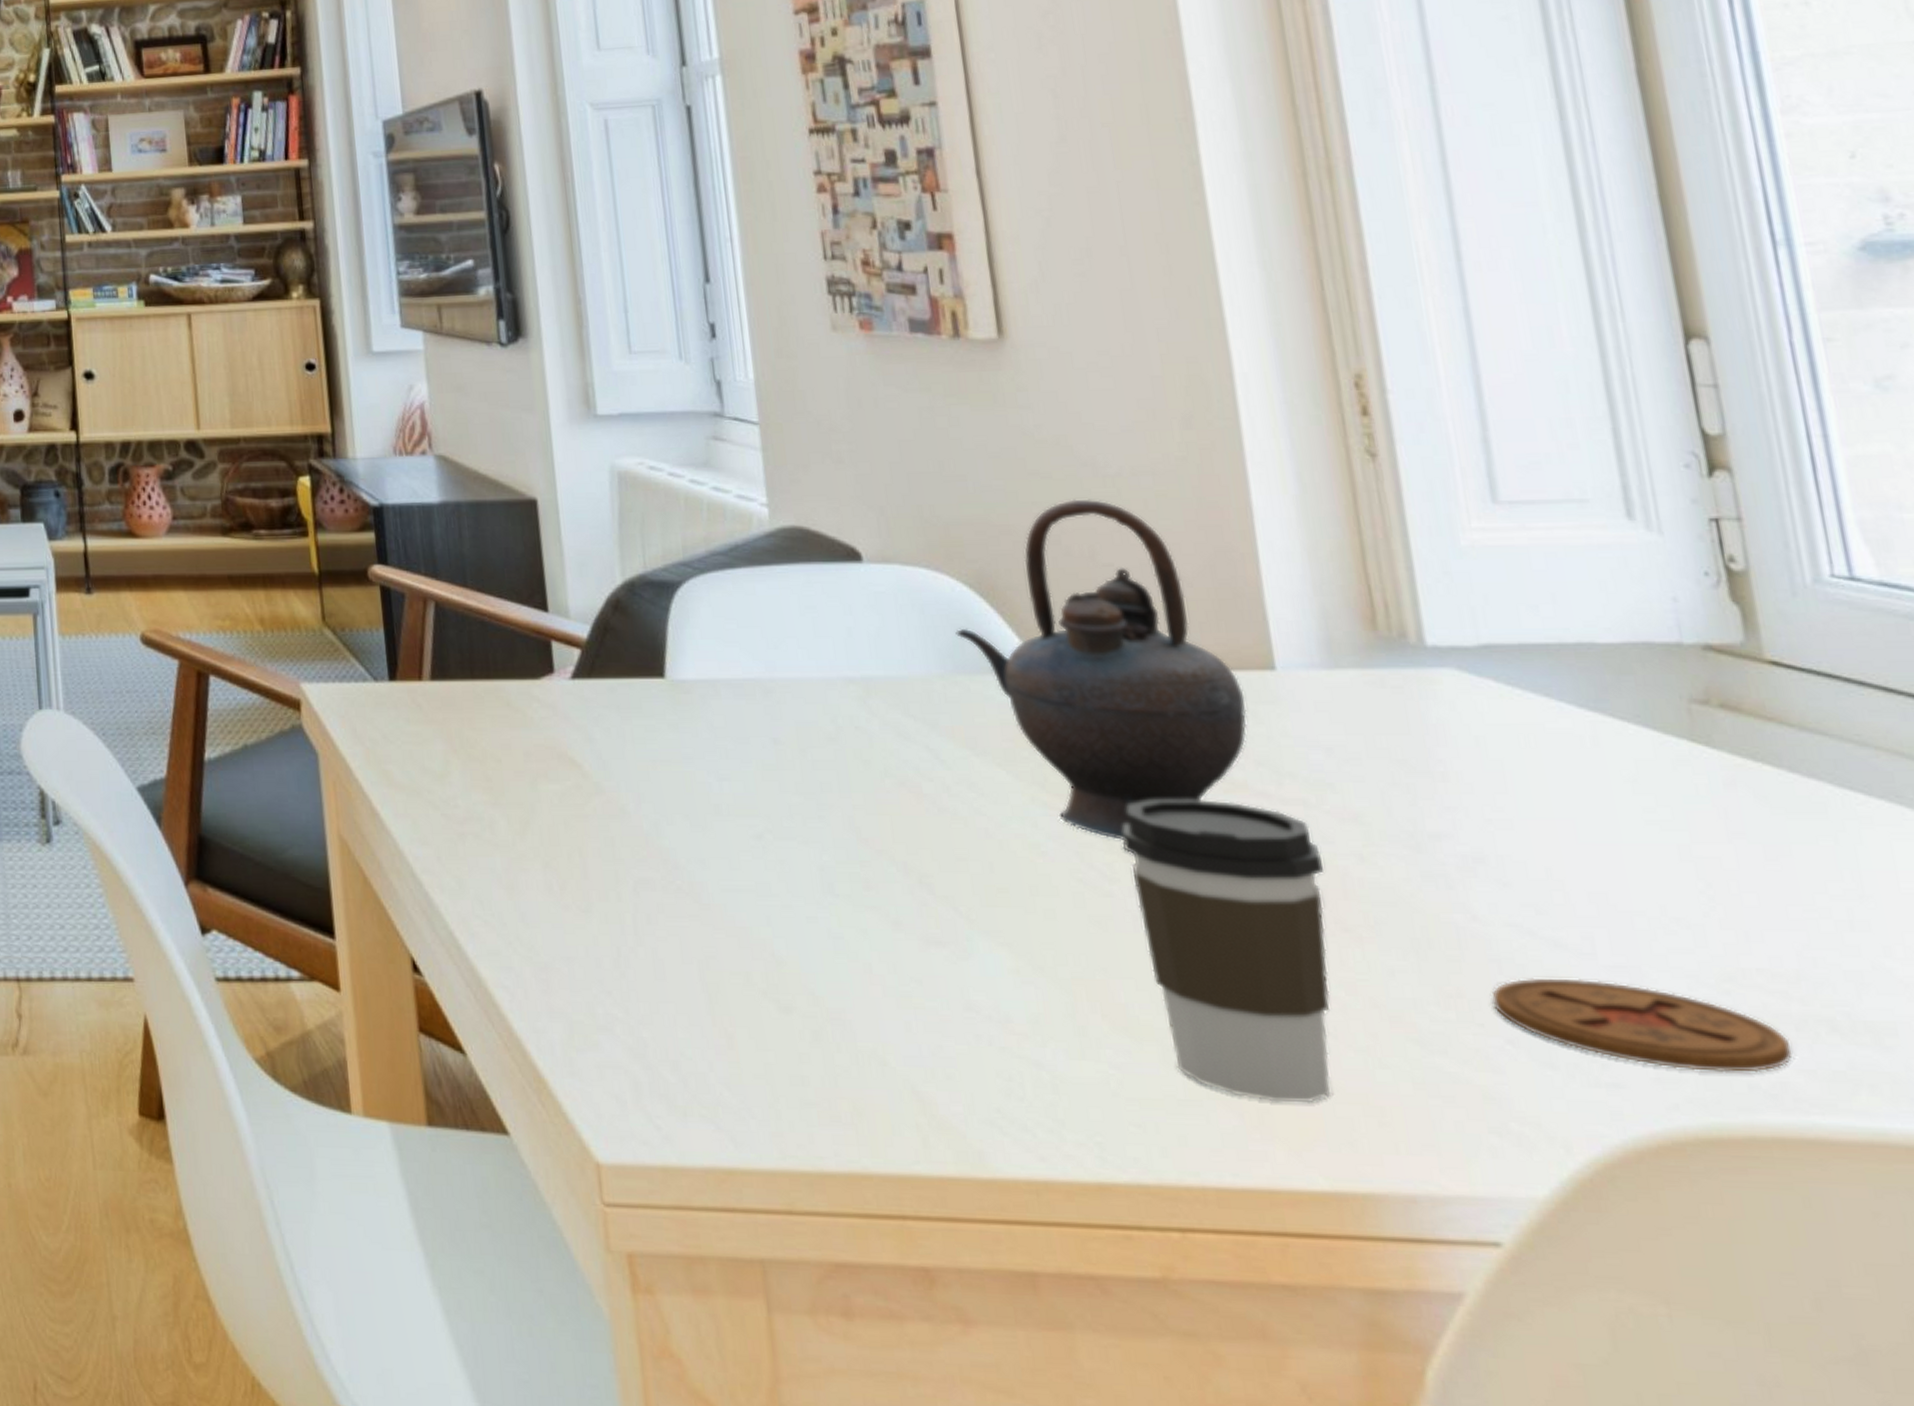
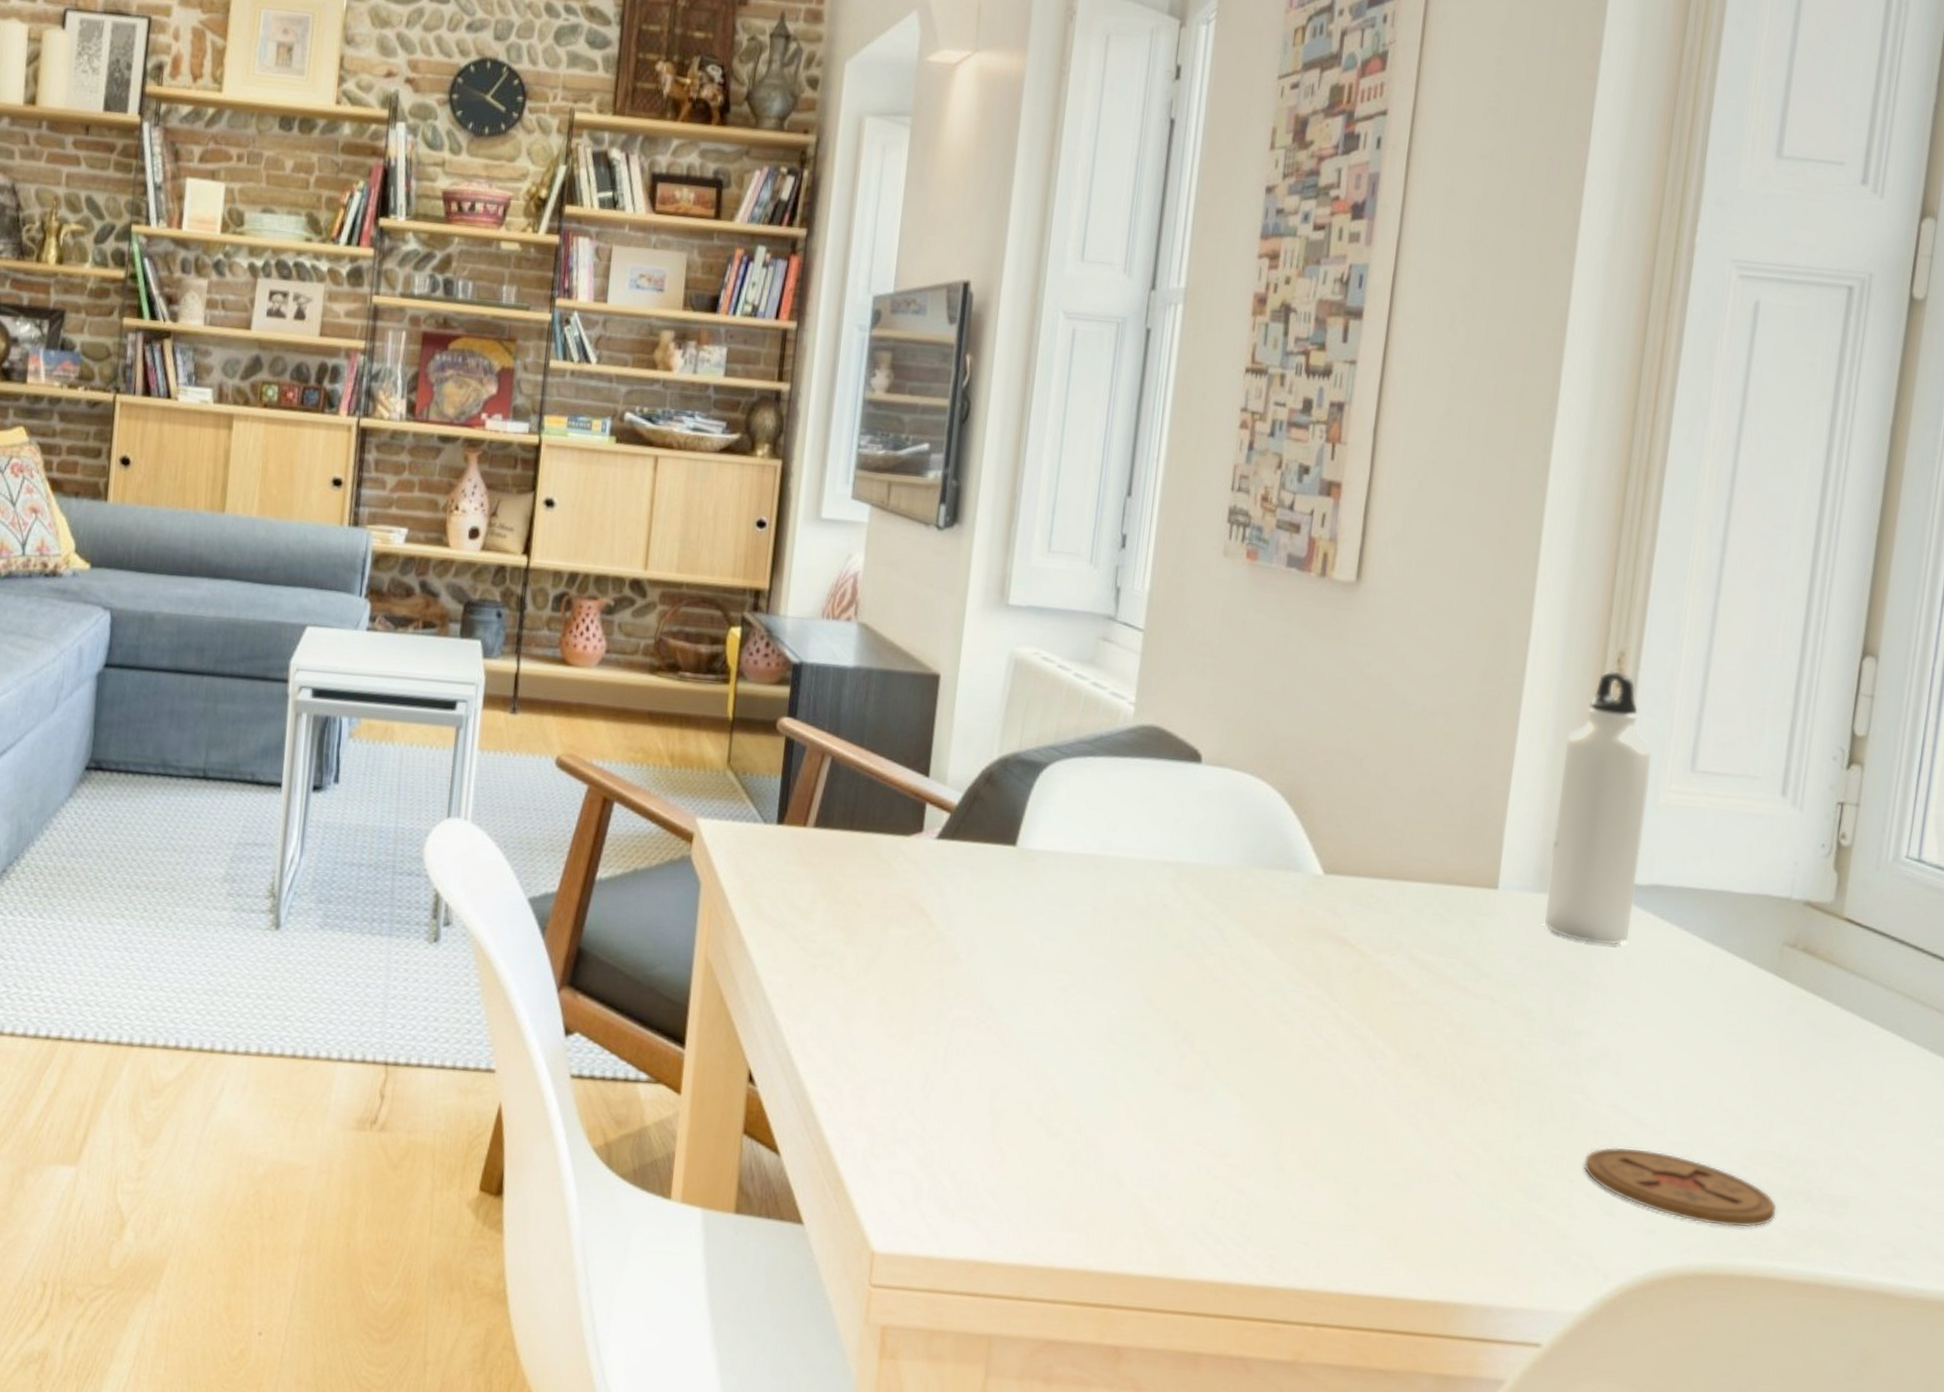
teapot: present [955,499,1247,841] -> none [1261,729,1470,1017]
coffee cup: present [1122,798,1331,1104] -> none [1344,985,1492,1233]
water bottle: none [1314,397,1469,724] -> present [1544,671,1652,945]

